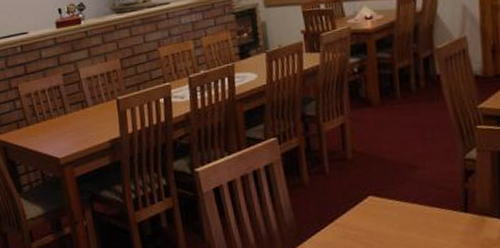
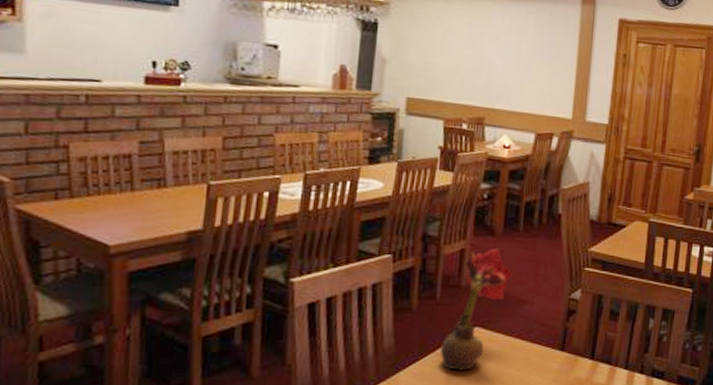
flower: none [338,119,398,238] -> present [439,248,512,371]

